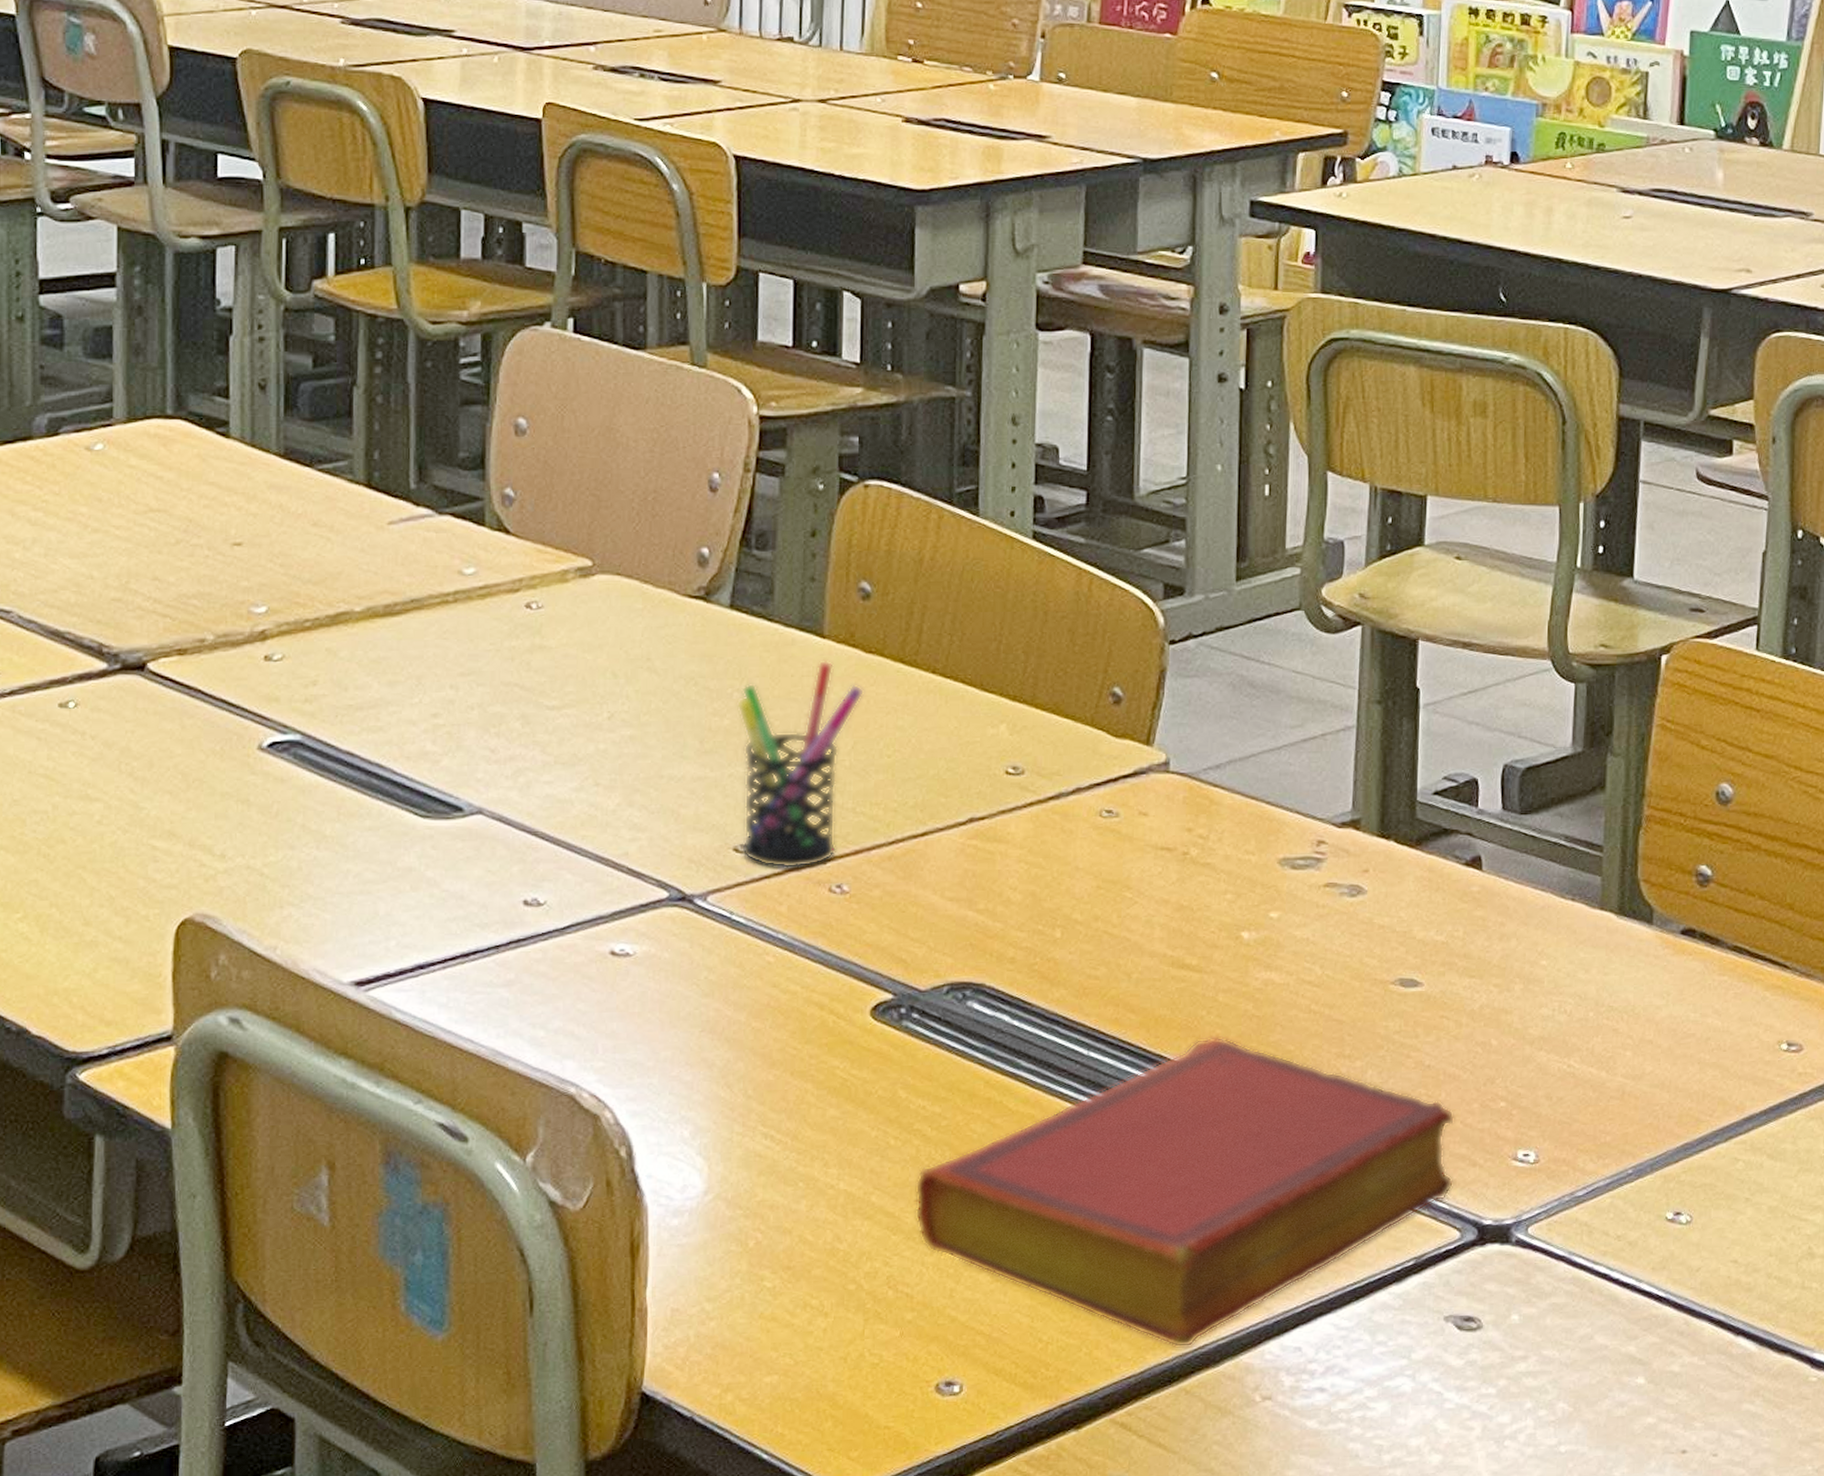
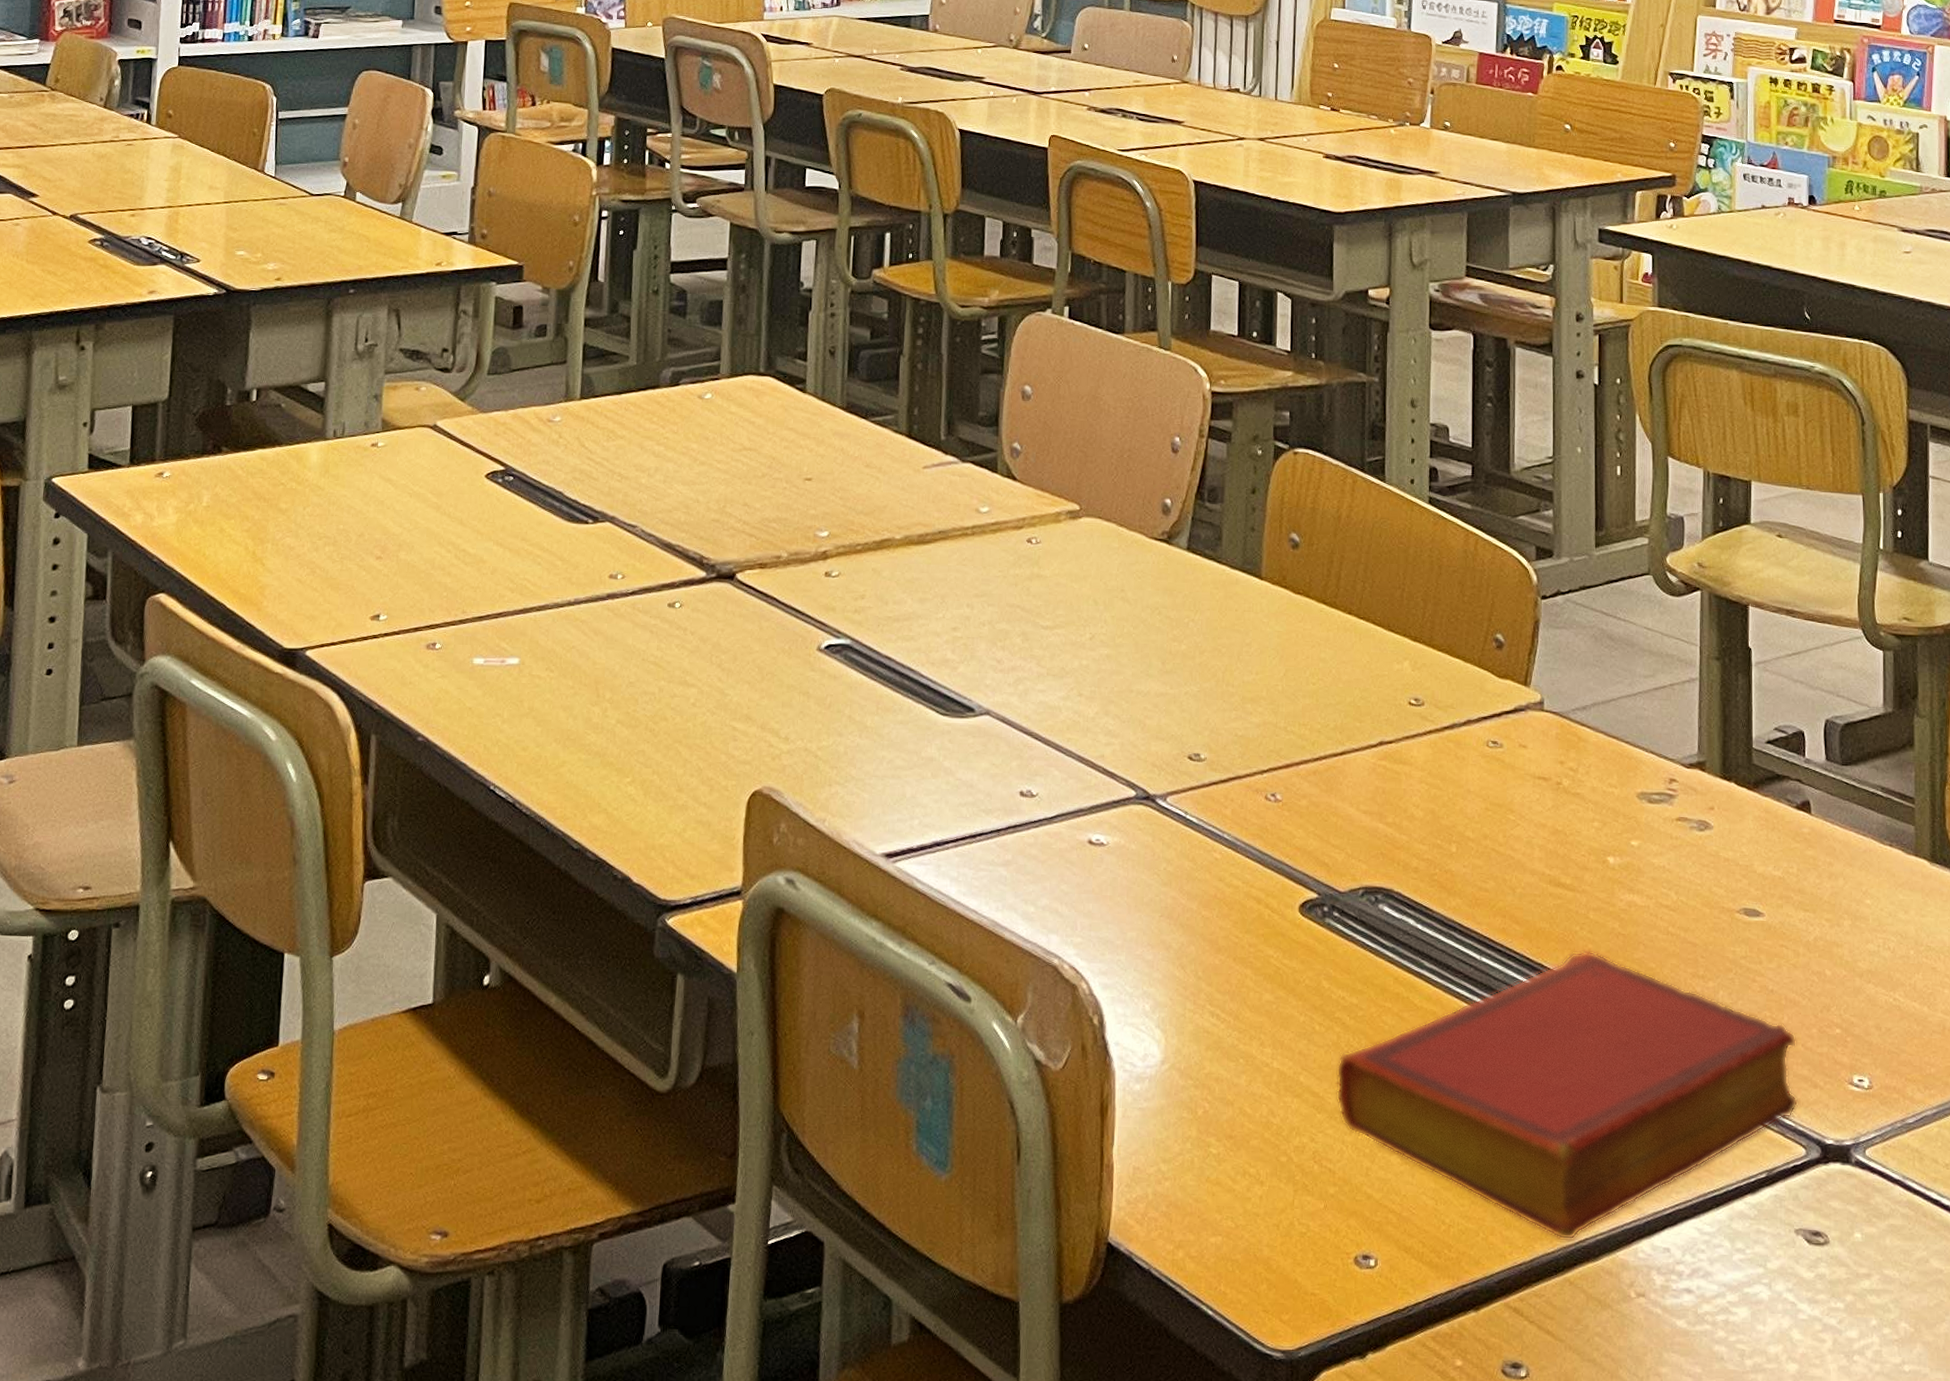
pen holder: present [737,660,865,869] -> none [1192,598,1294,778]

